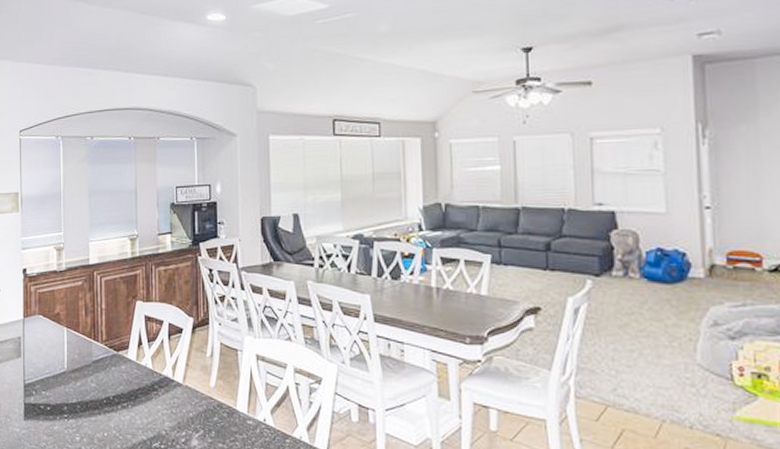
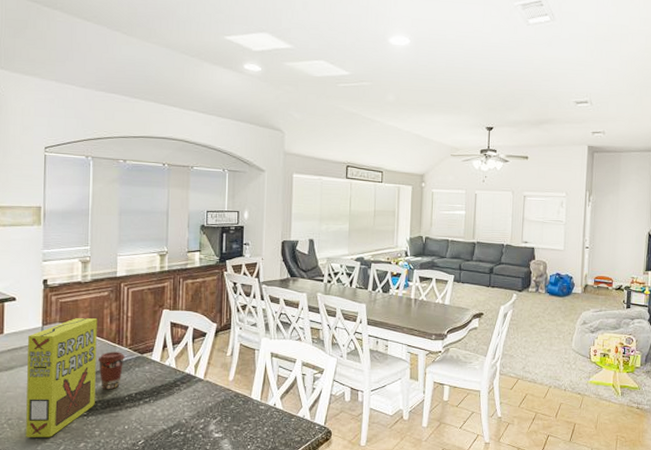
cereal box: none [12,310,74,440] -> present [26,318,97,437]
coffee cup: none [75,348,102,391] -> present [97,351,126,390]

